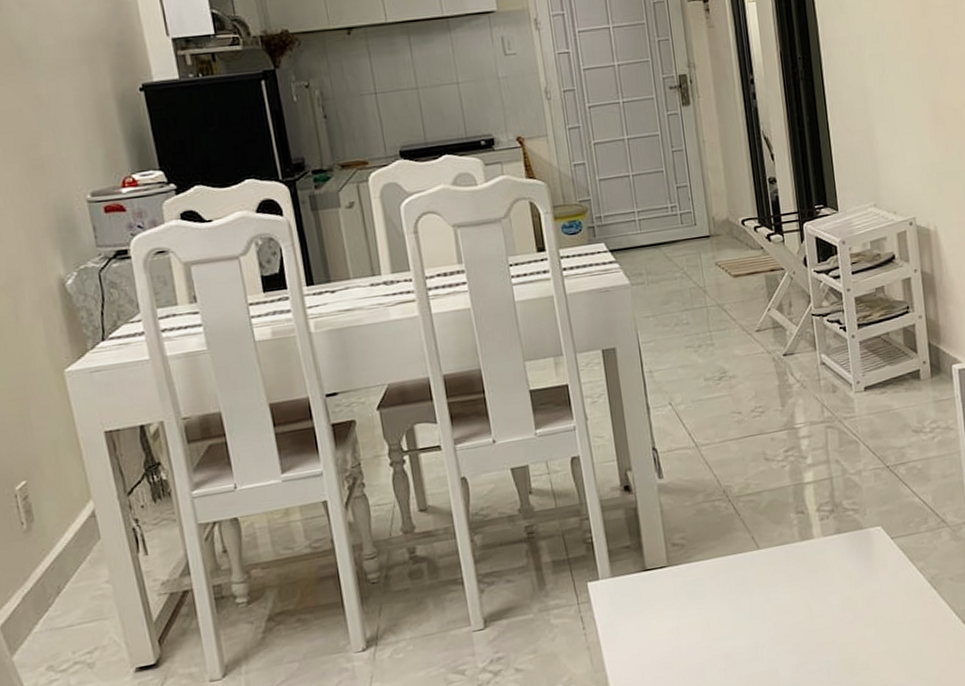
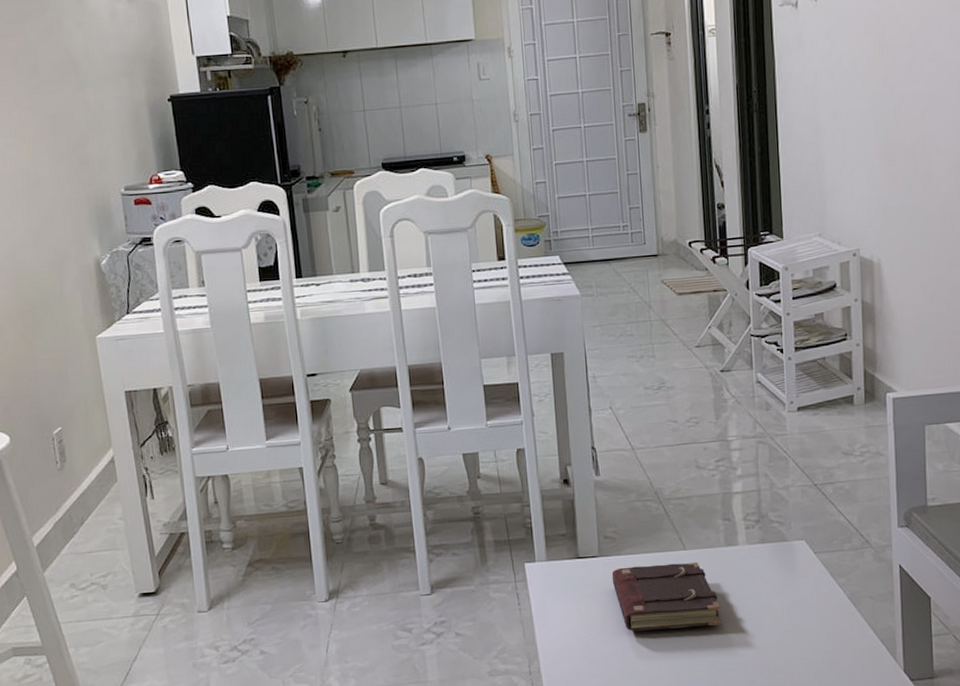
book: none [682,560,801,644] -> present [611,561,721,632]

